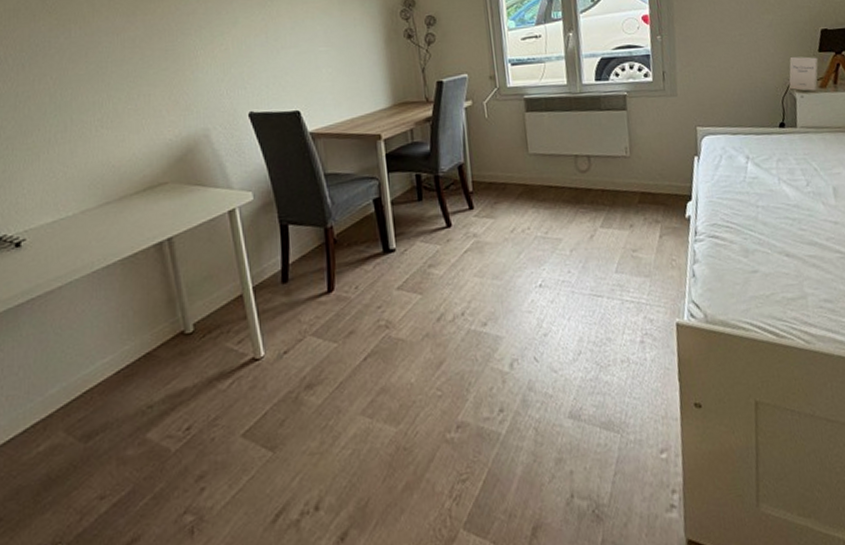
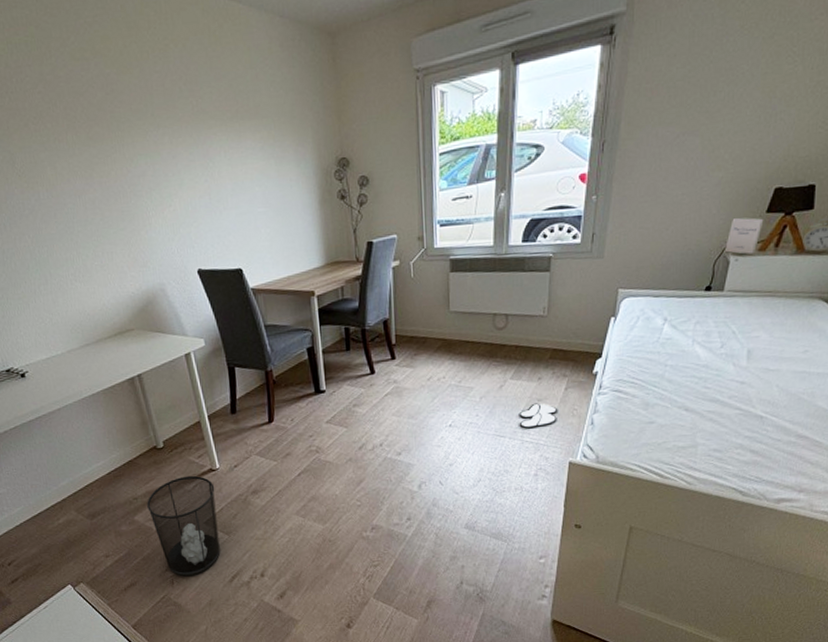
waste bin: none [165,368,261,521] -> present [147,475,221,577]
slippers: none [614,254,657,286] -> present [519,403,558,429]

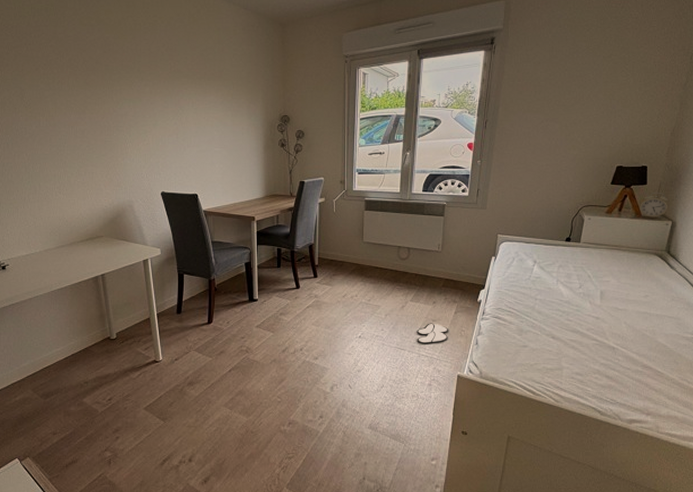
waste bin: present [147,475,221,577] -> none [96,365,156,457]
book: present [724,217,764,255] -> none [579,186,609,215]

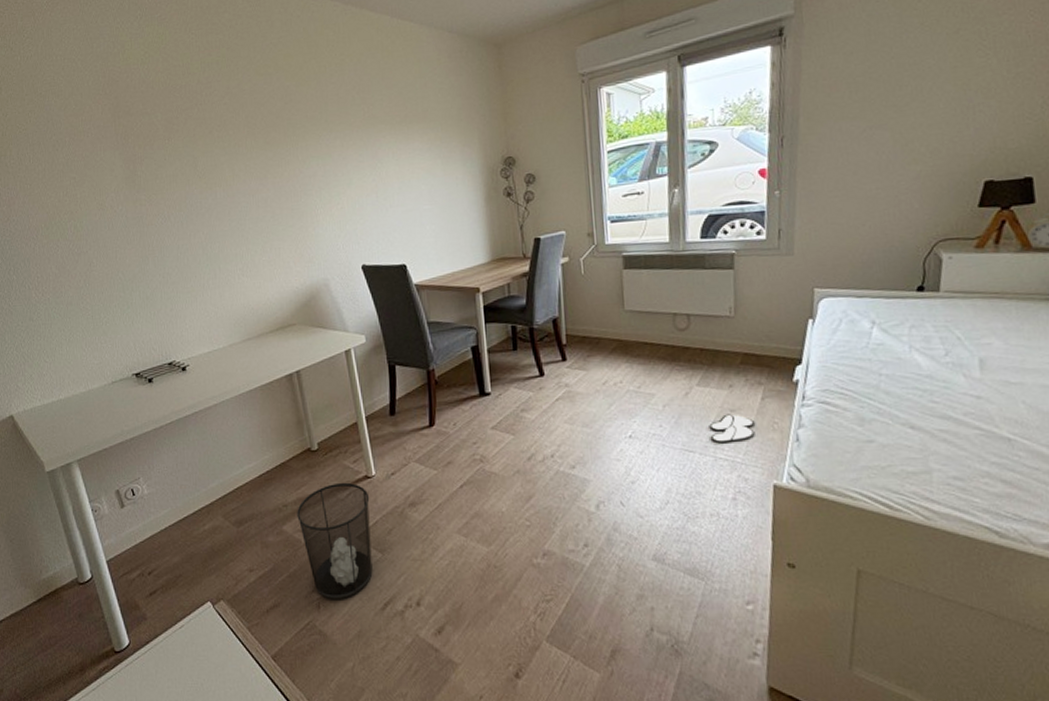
waste bin: none [96,365,156,457] -> present [297,482,373,600]

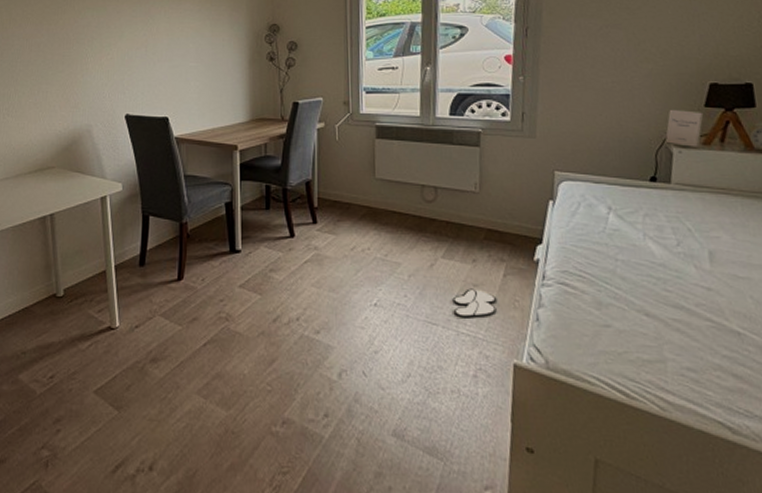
waste bin: present [297,482,373,600] -> none [35,332,111,460]
book: none [933,212,977,252] -> present [664,109,704,147]

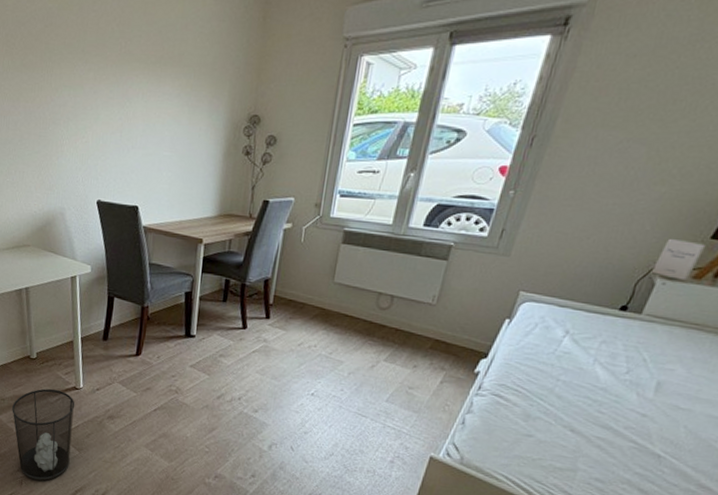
waste bin: none [35,332,111,460] -> present [12,388,75,482]
slippers: present [452,288,497,318] -> none [385,390,429,416]

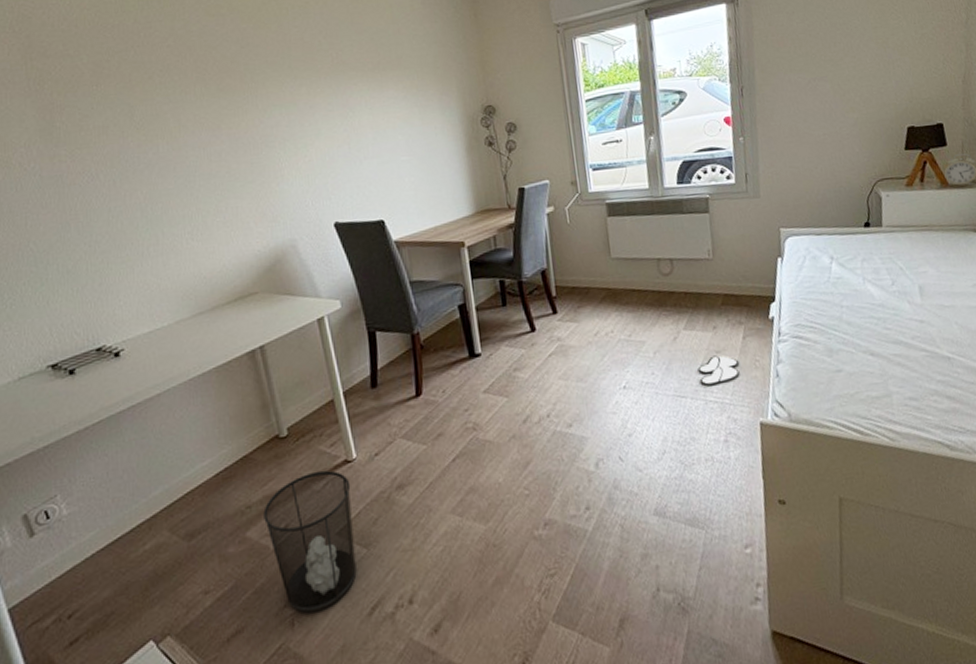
slippers: none [385,390,429,416] -> present [697,355,740,387]
book: present [650,238,707,280] -> none [874,154,905,190]

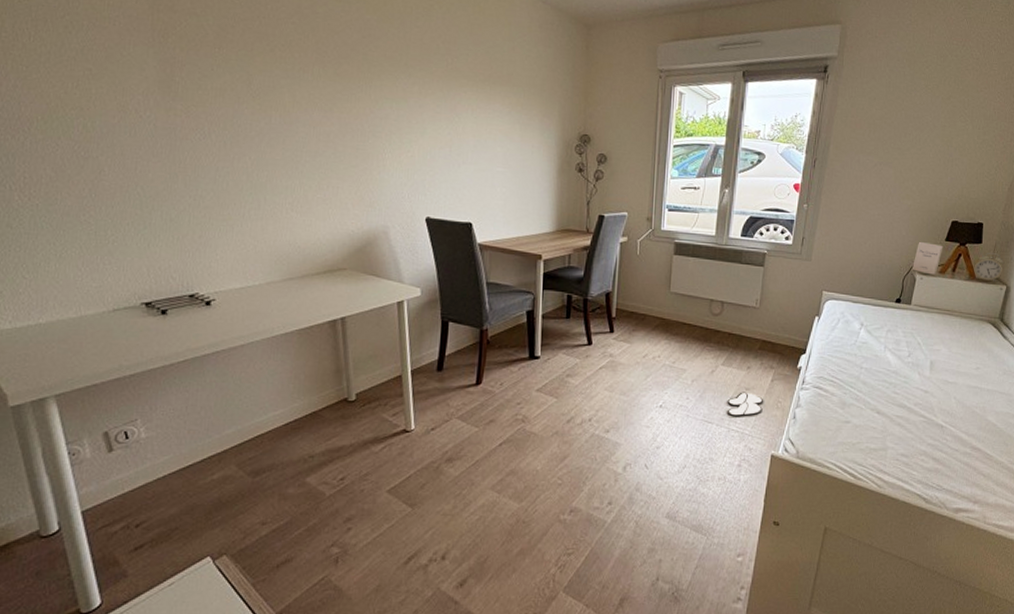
waste bin: present [263,470,357,614] -> none [324,435,406,555]
book: none [874,154,905,190] -> present [911,241,944,275]

